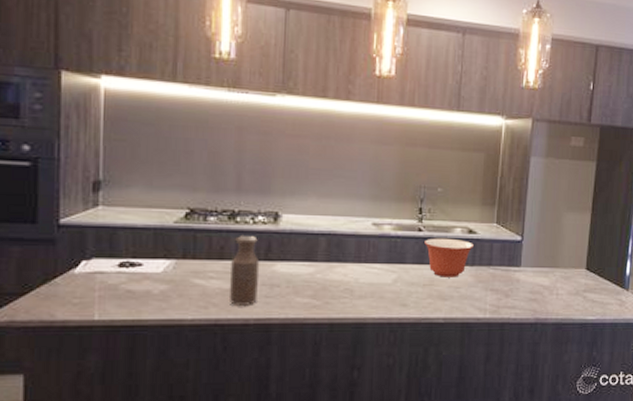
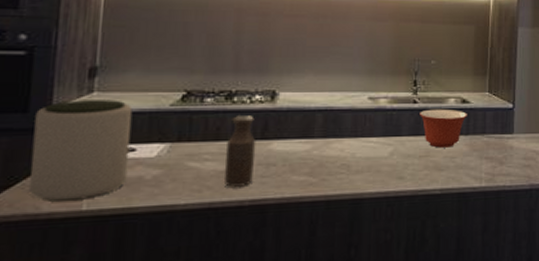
plant pot: none [42,213,138,310] -> present [29,100,133,202]

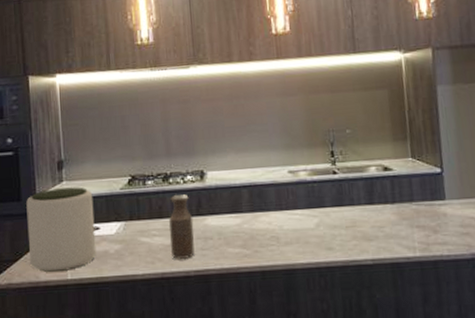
mixing bowl: present [420,108,467,148] -> none [341,177,391,218]

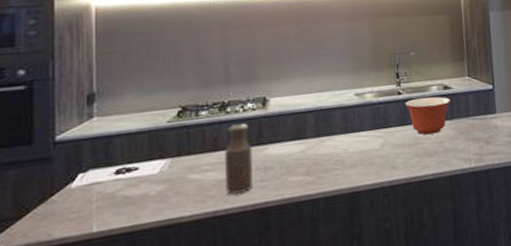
plant pot: present [26,187,97,272] -> none [39,122,133,228]
mixing bowl: none [341,177,391,218] -> present [405,96,450,135]

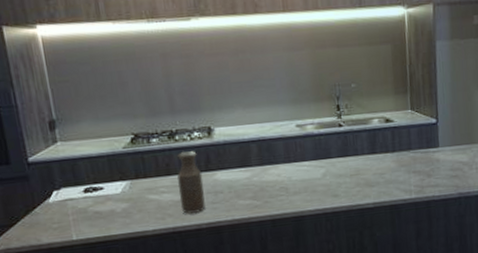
mixing bowl: present [405,96,450,135] -> none [346,129,392,166]

